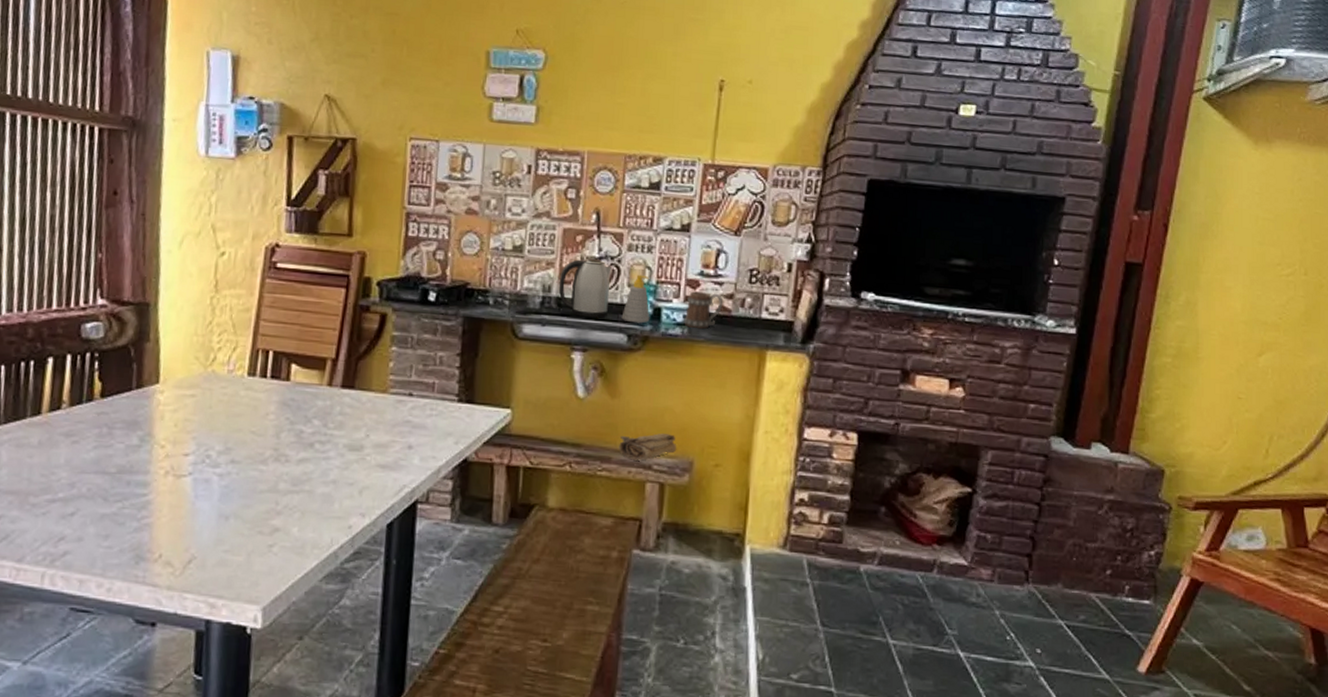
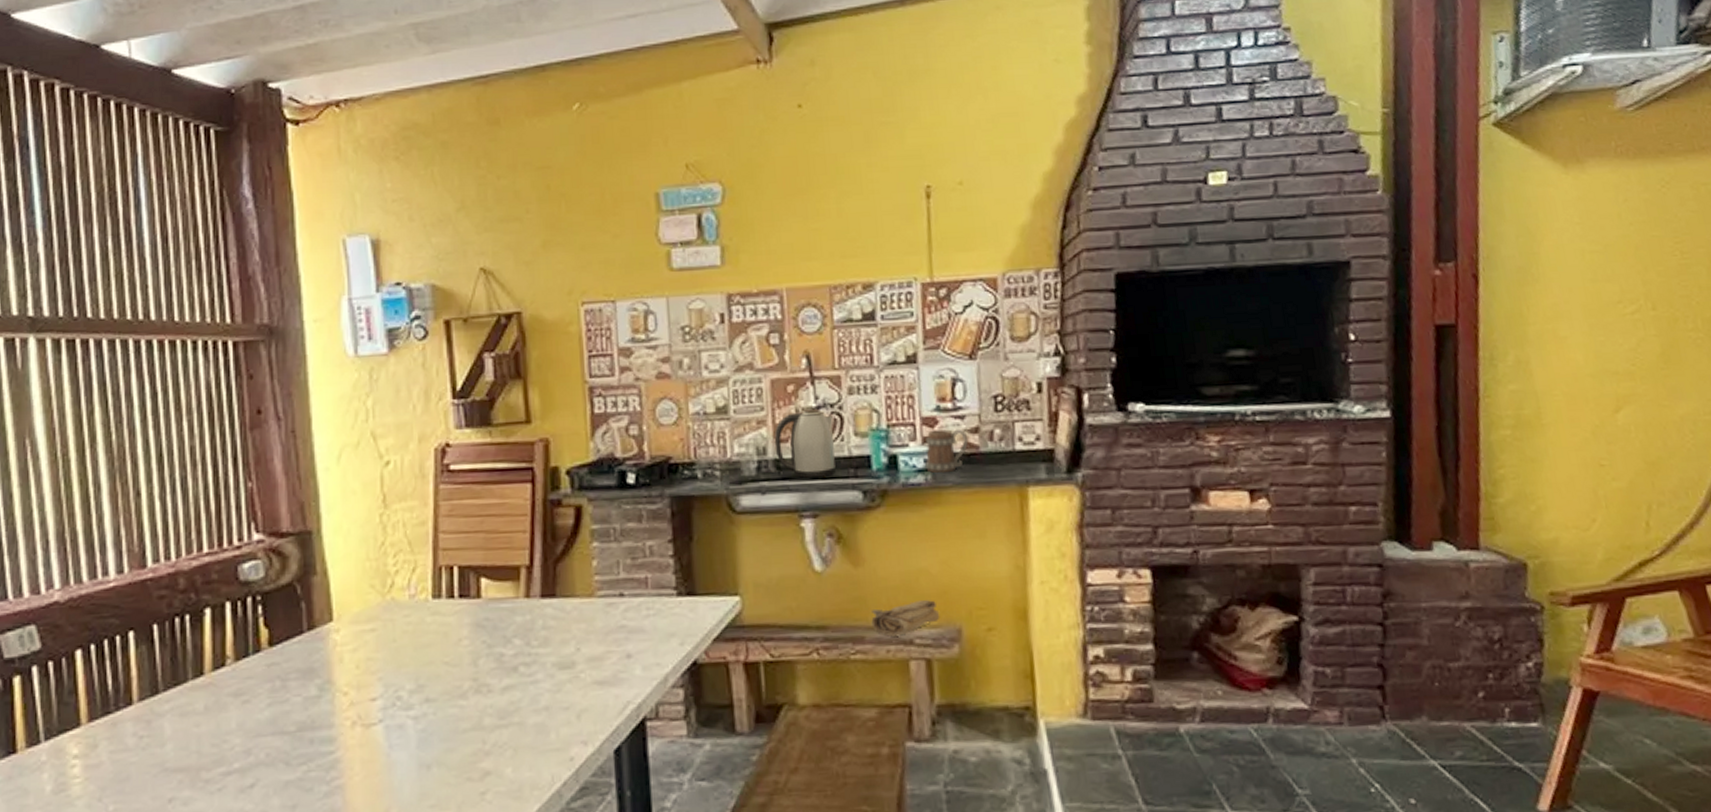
soap bottle: present [621,274,650,324] -> none [852,420,886,477]

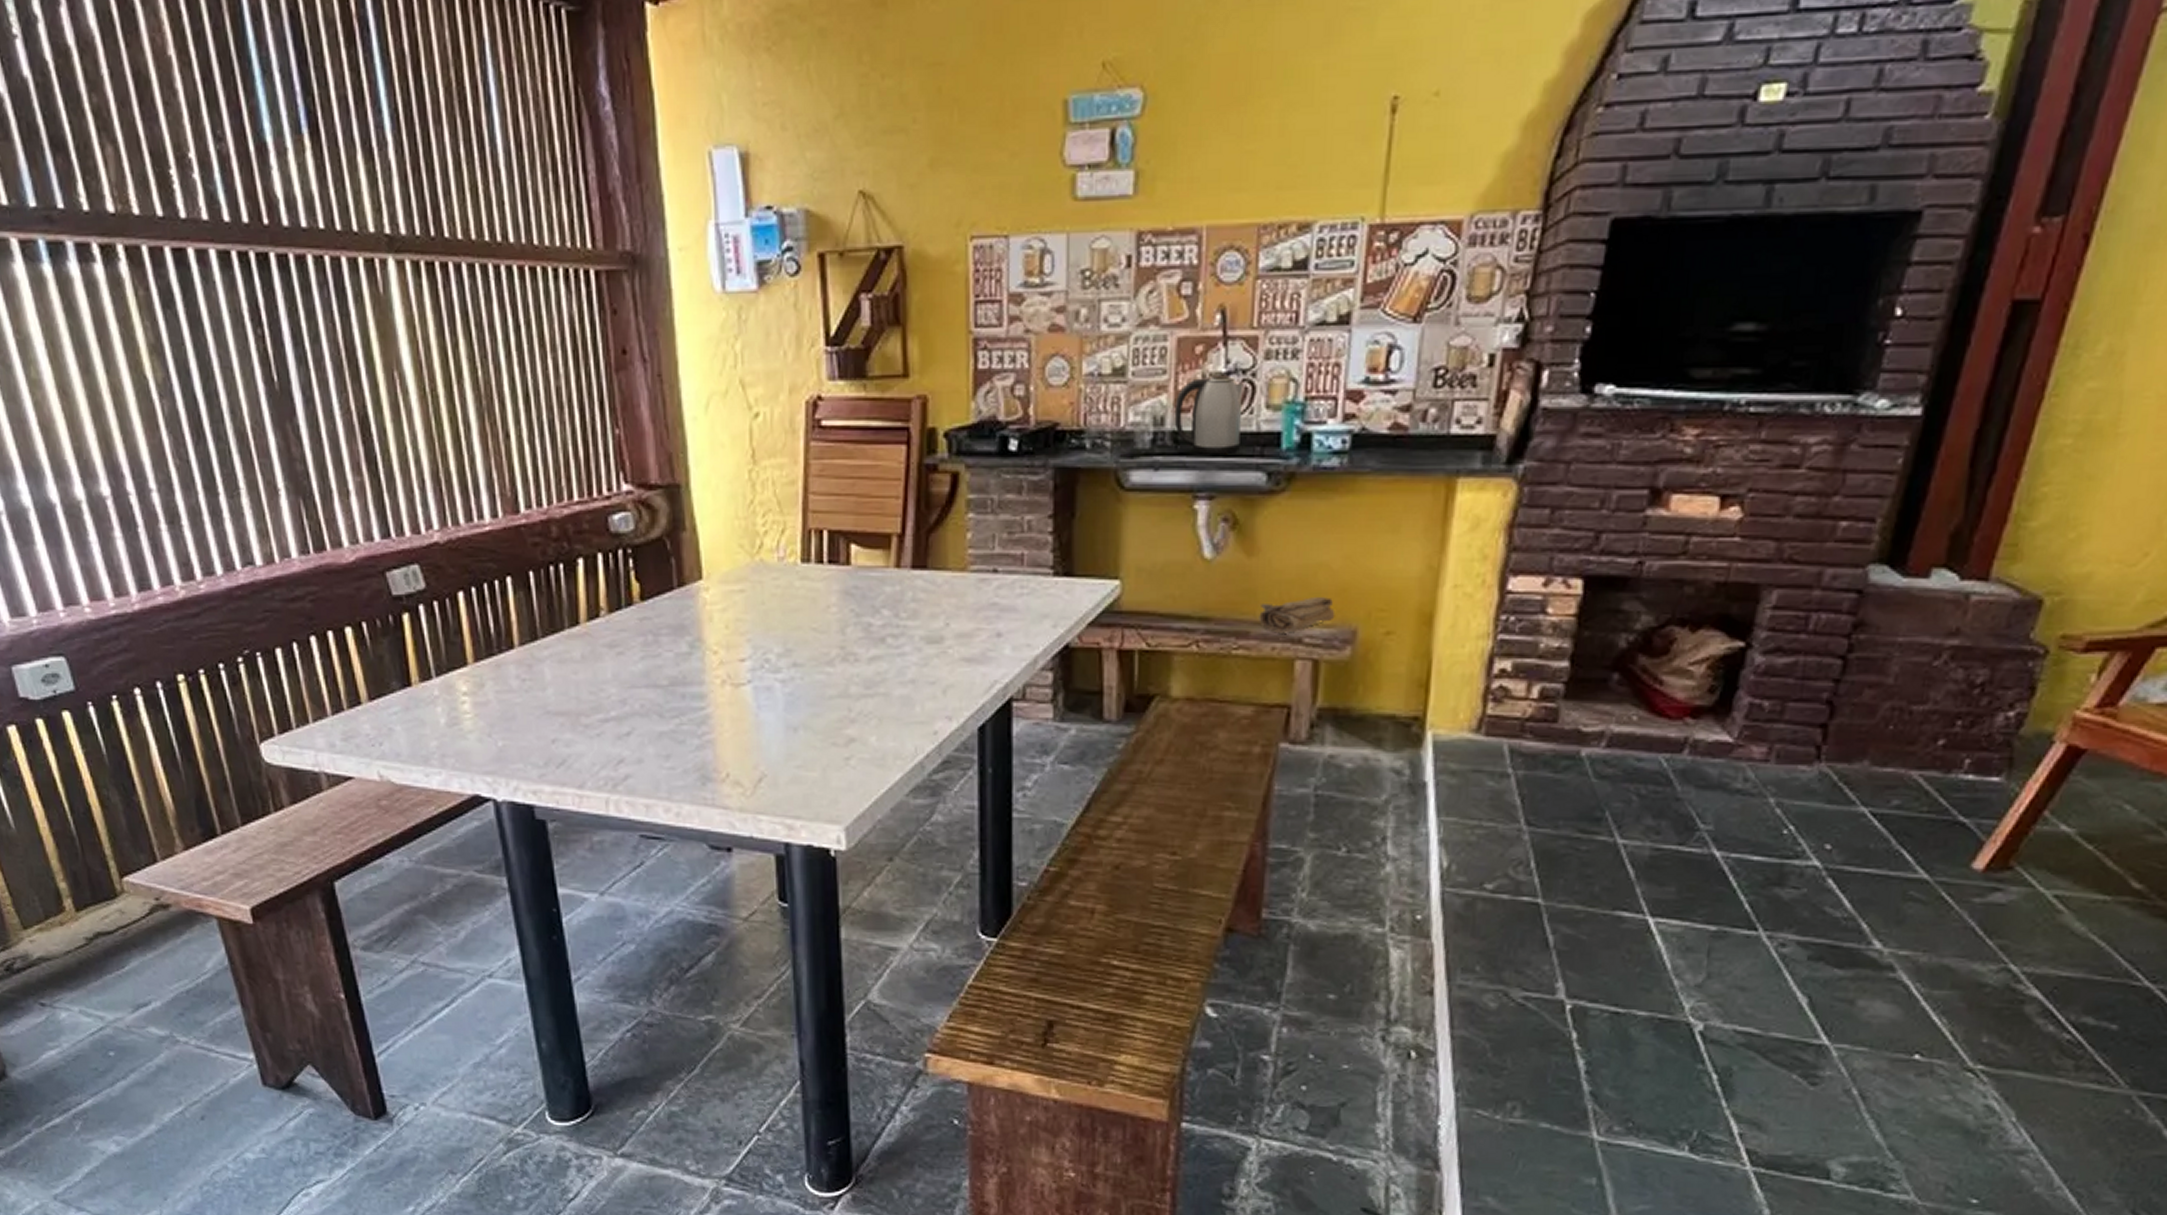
beer mug: present [925,429,969,474] -> none [1343,406,1397,457]

